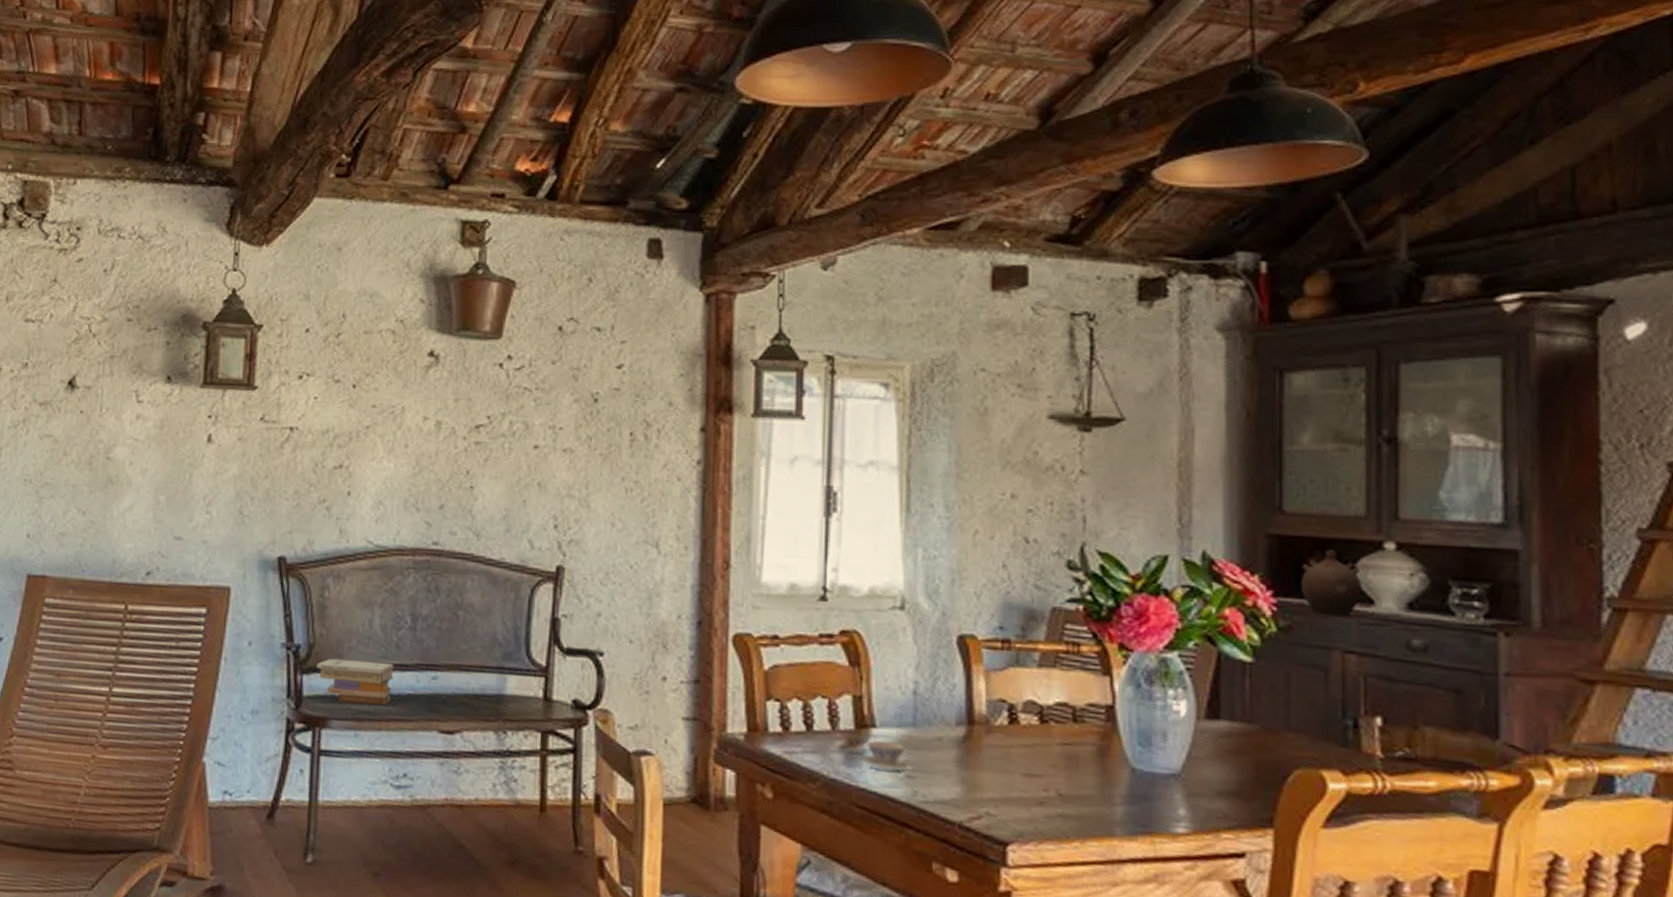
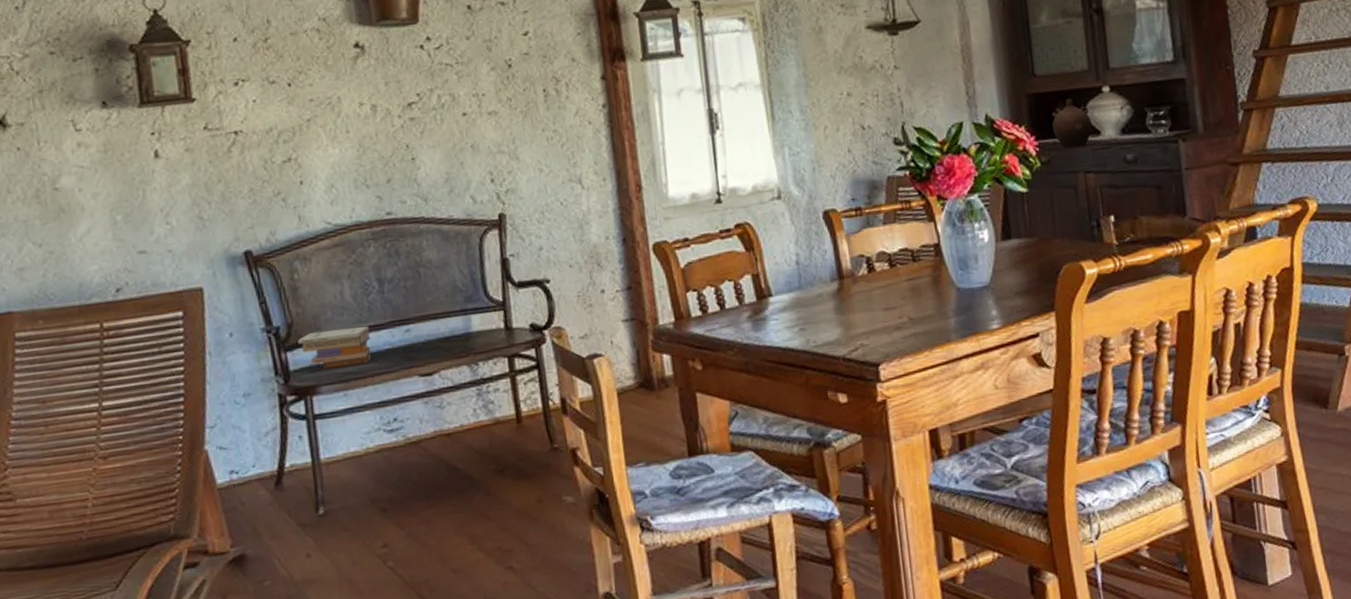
teacup: present [861,741,911,772] -> none [764,305,802,329]

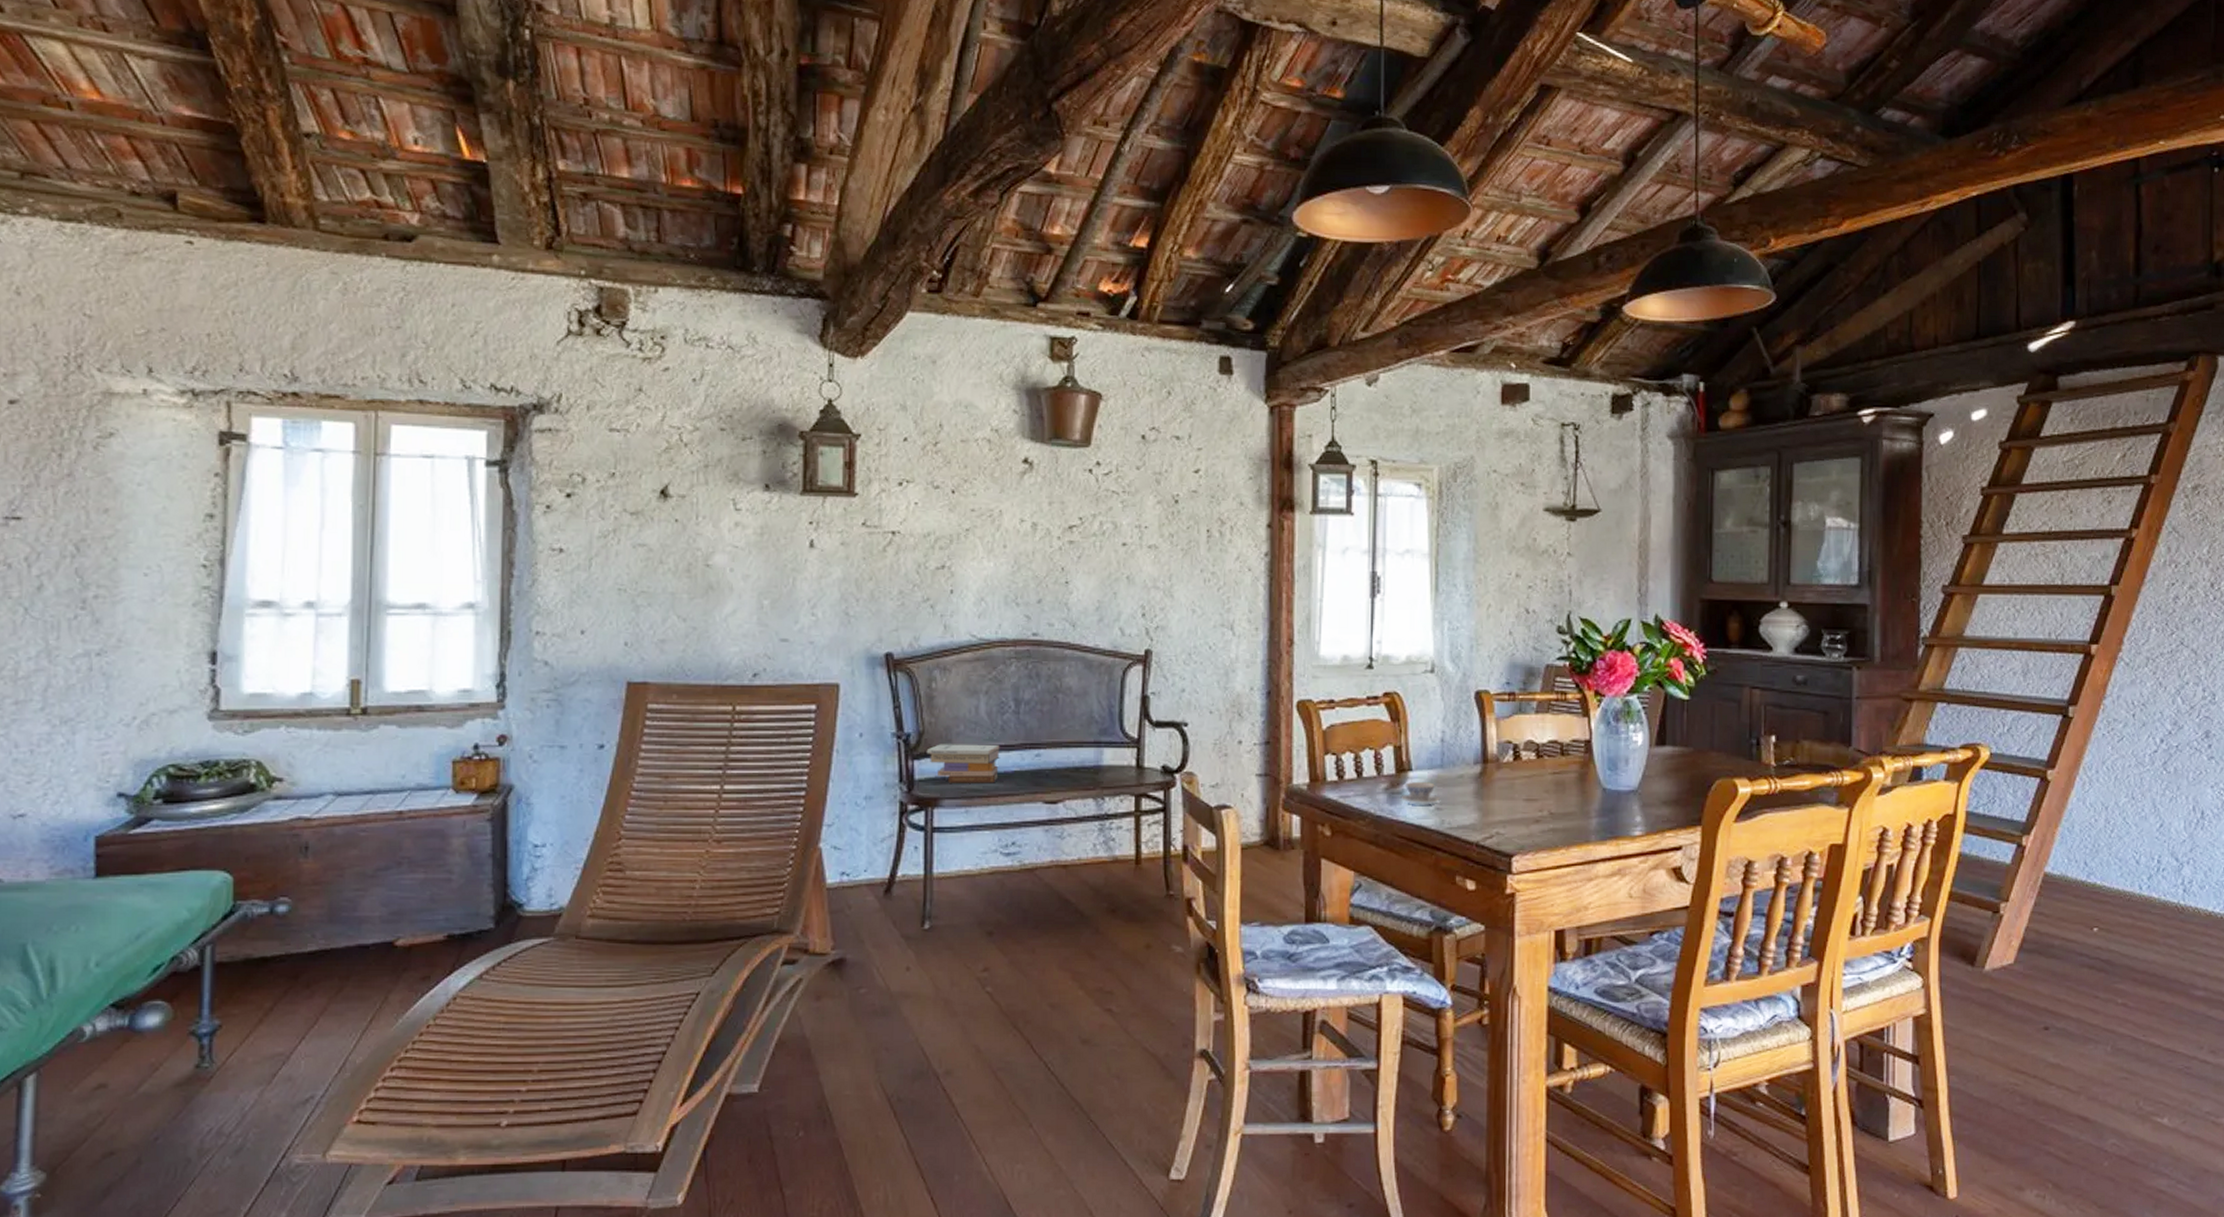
teacup: none [764,305,802,329] -> present [1401,782,1440,805]
ceramic jug: present [1051,98,1092,149] -> none [1724,609,1764,661]

